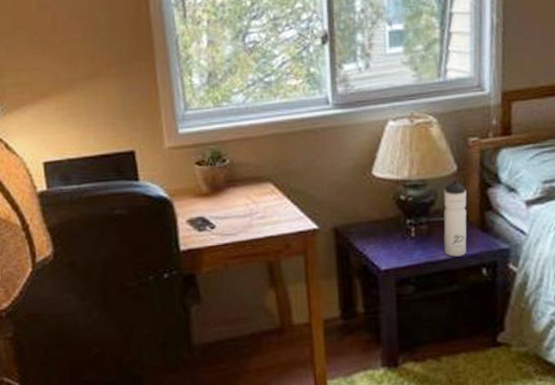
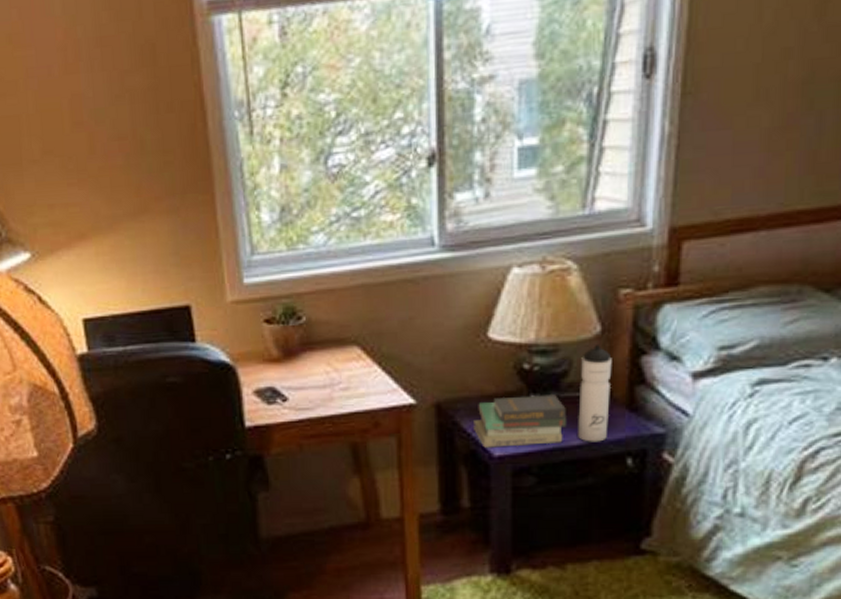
books: none [363,219,436,263] -> present [472,395,567,448]

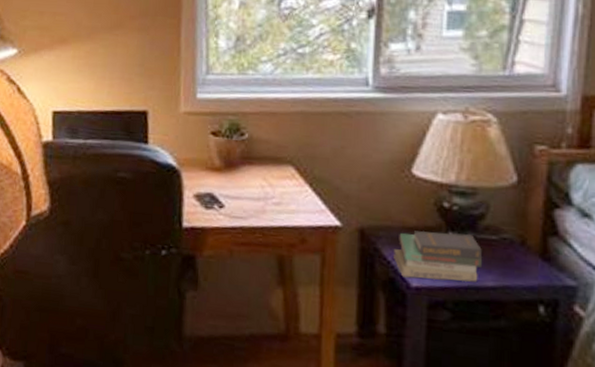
water bottle: present [577,345,612,442] -> none [491,193,527,286]

